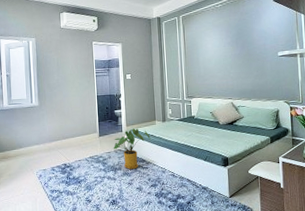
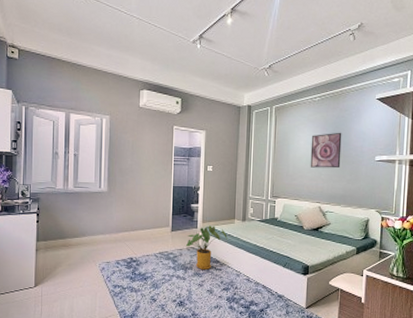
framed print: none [217,33,247,68] -> present [310,132,342,168]

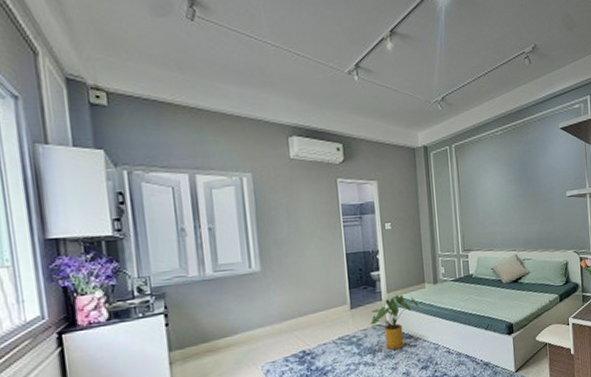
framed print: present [310,132,342,168] -> none [498,168,532,212]

